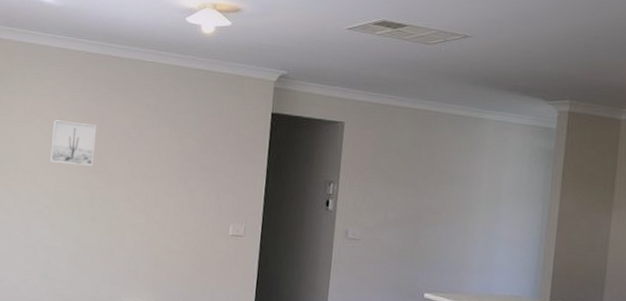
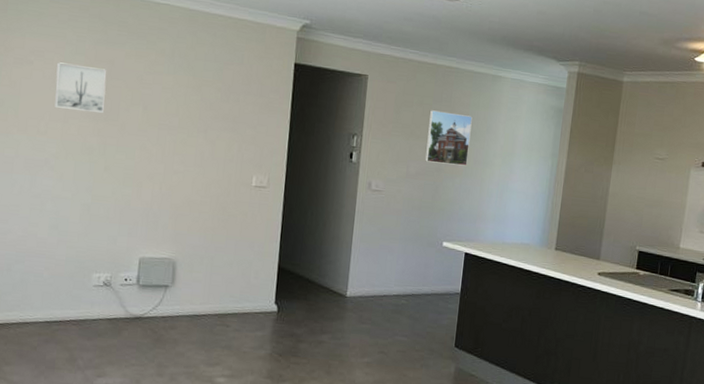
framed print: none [404,155,454,213] -> present [425,110,473,166]

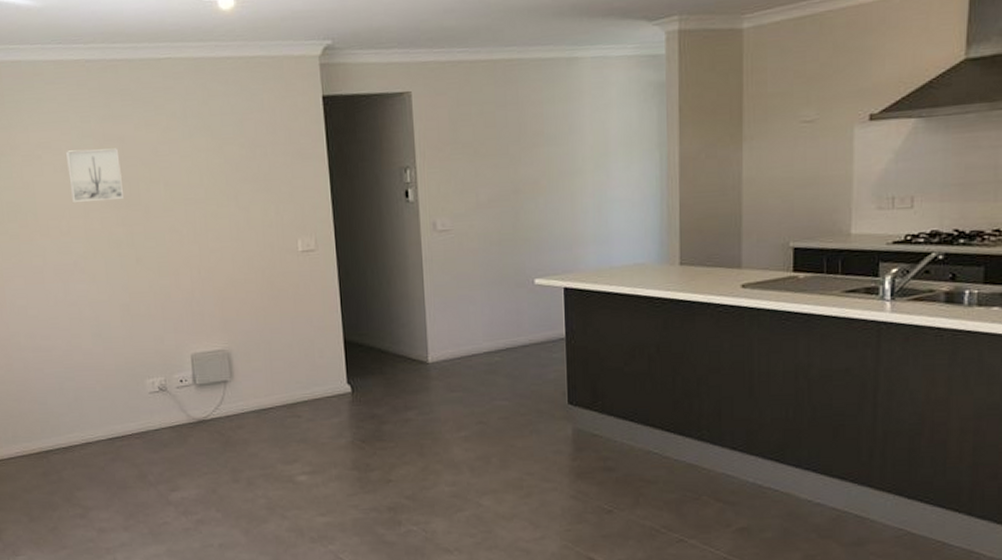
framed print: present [425,110,473,166] -> none [494,116,551,184]

